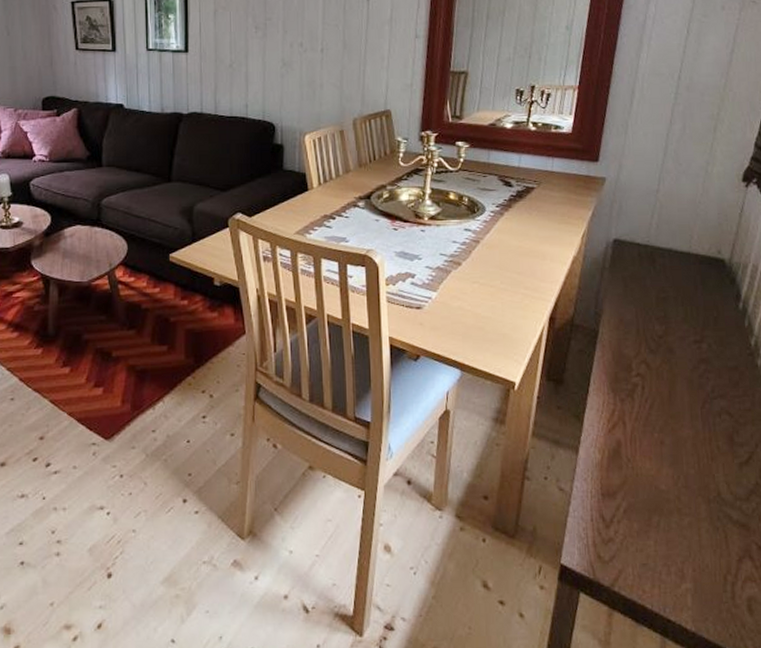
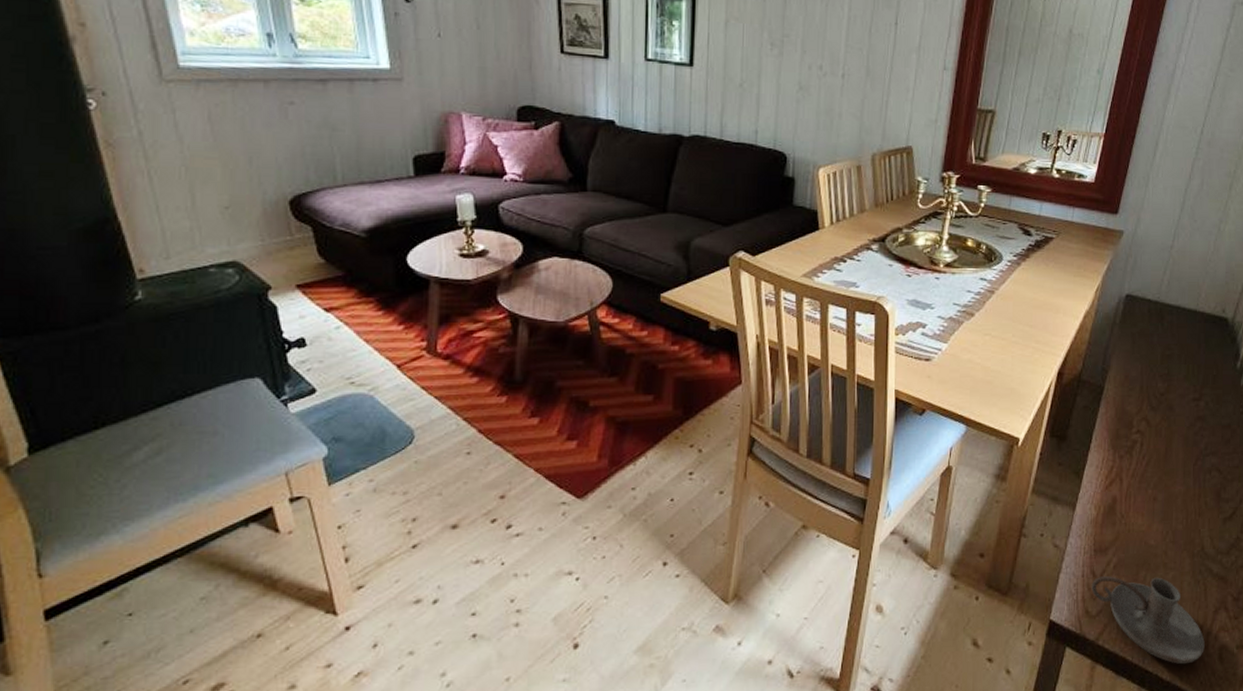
candle holder: none [601,521,731,615] -> present [1091,576,1205,665]

